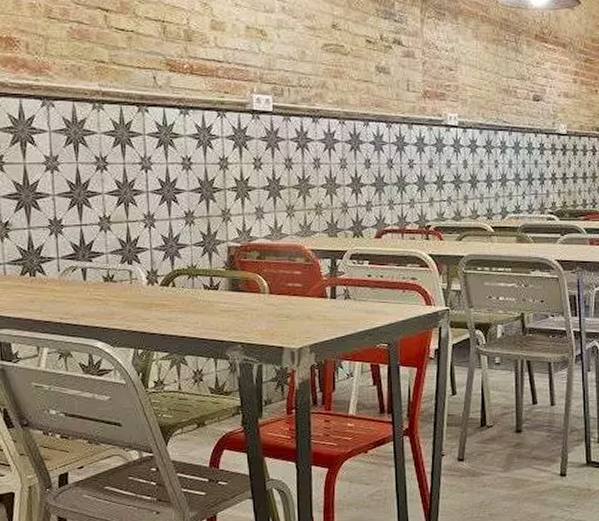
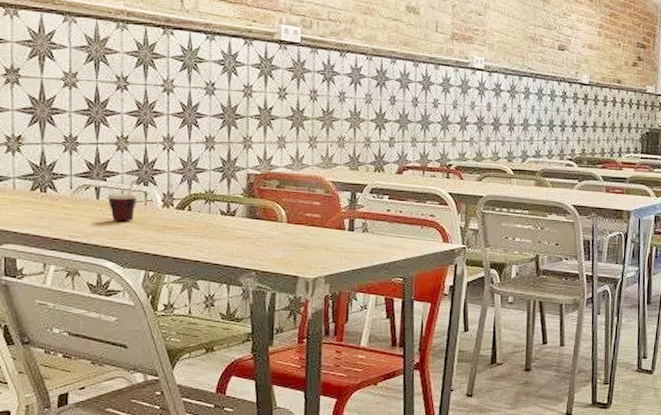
cup: none [93,257,125,301] -> present [107,178,141,222]

